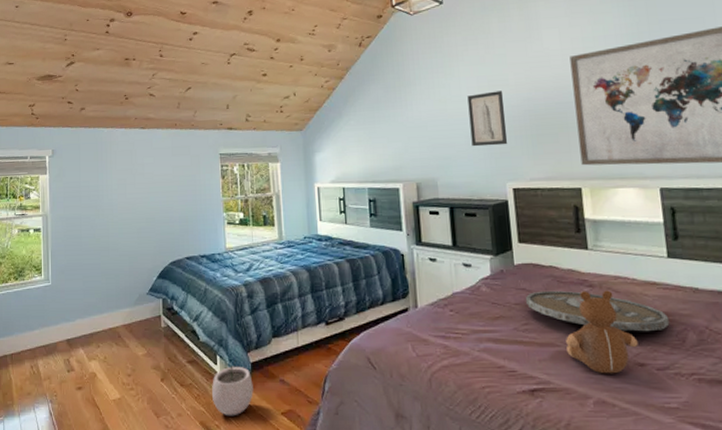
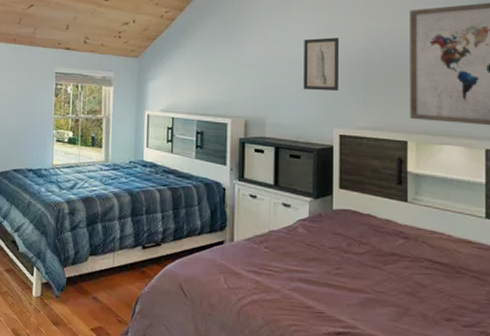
plant pot: present [212,359,254,416] -> none [26,272,66,327]
serving tray: present [525,290,670,332] -> none [340,237,481,289]
teddy bear: present [566,290,638,374] -> none [376,242,447,326]

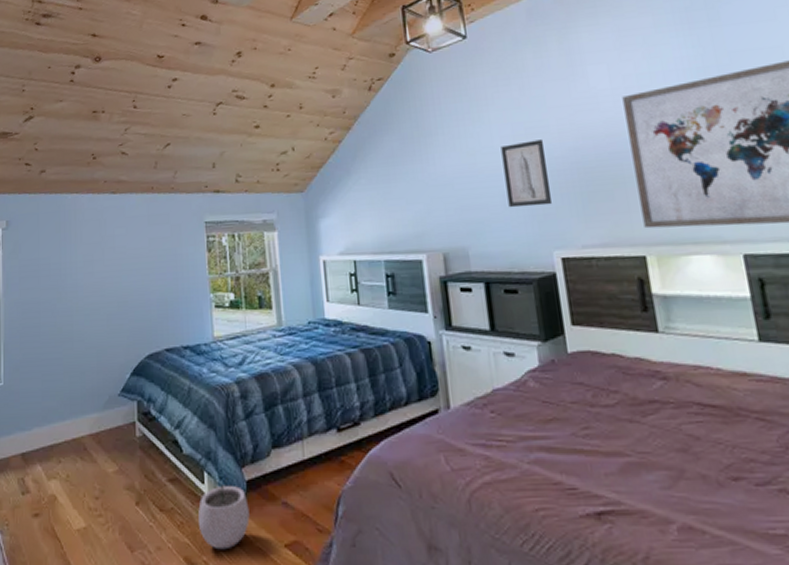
plant pot: none [26,272,66,327] -> present [198,476,250,550]

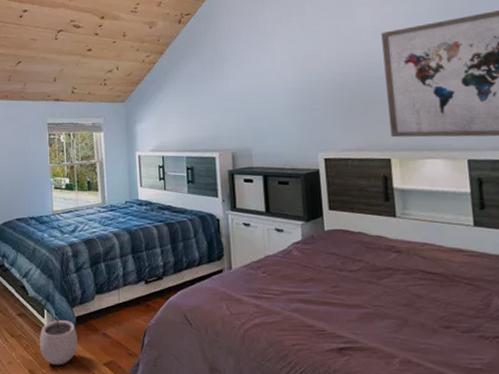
wall art: present [501,139,553,208] -> none [281,65,320,119]

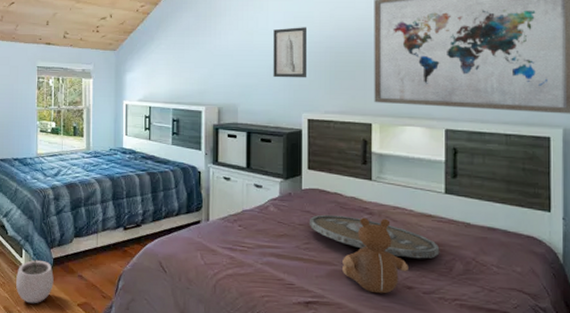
wall art: none [281,65,320,119] -> present [273,27,308,78]
serving tray: none [334,255,475,296] -> present [309,214,440,259]
teddy bear: none [373,256,444,335] -> present [343,217,408,294]

